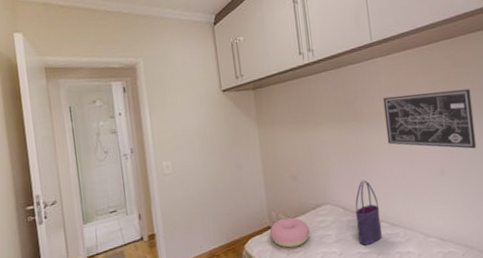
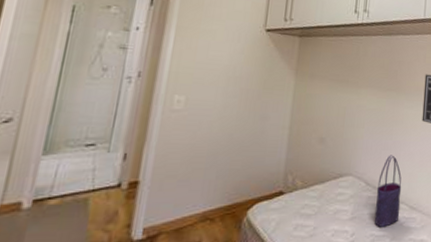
cushion: present [269,217,310,248] -> none [280,184,326,220]

